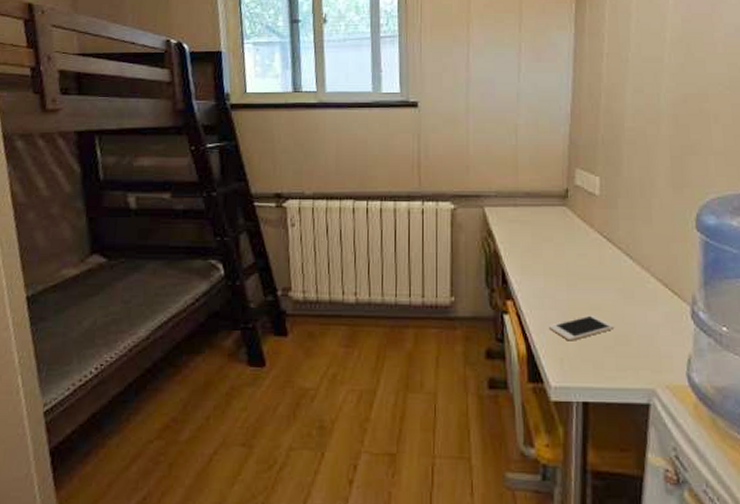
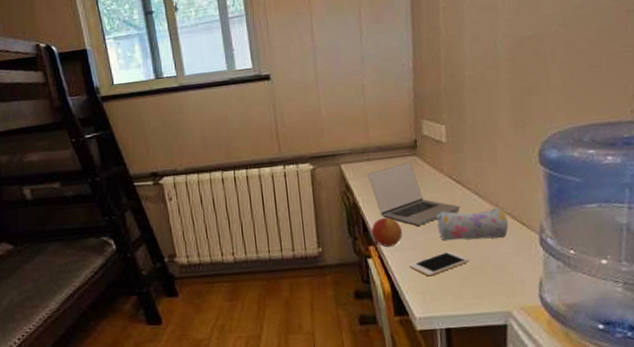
apple: none [510,270,544,303] -> present [371,217,402,247]
laptop: none [513,212,609,283] -> present [368,161,461,226]
pencil case: none [583,270,659,305] -> present [436,208,509,240]

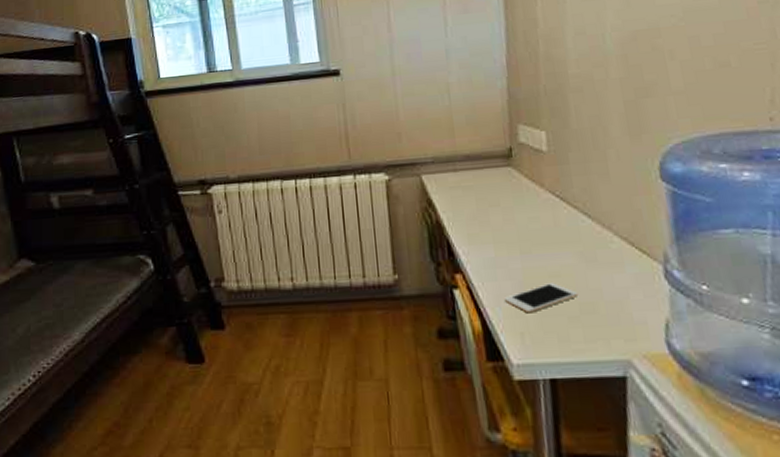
laptop: present [368,161,461,226] -> none [454,173,566,251]
apple: present [371,217,402,247] -> none [457,239,496,275]
pencil case: present [436,208,509,240] -> none [537,231,625,269]

